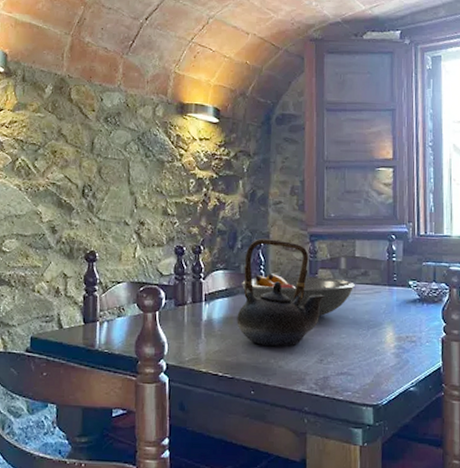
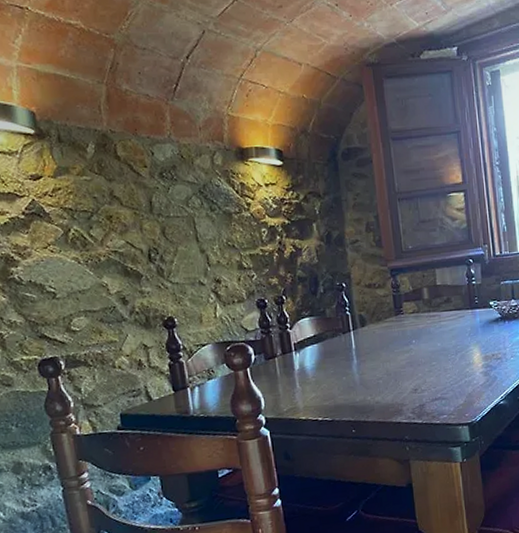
teapot: present [237,239,324,347] -> none [329,279,411,385]
fruit bowl: present [241,273,355,316] -> none [328,309,439,348]

